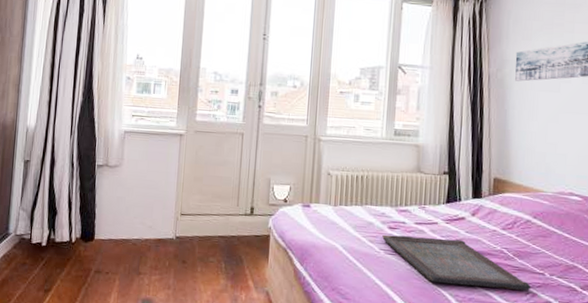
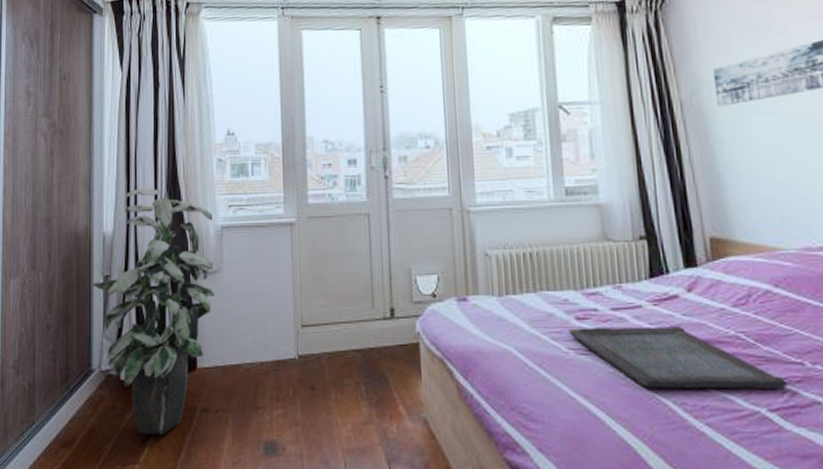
indoor plant: none [13,93,119,288] -> present [91,188,215,435]

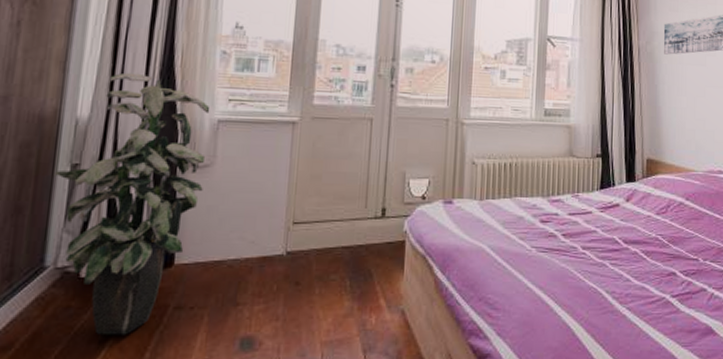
serving tray: present [569,326,788,389] -> none [534,229,687,280]

